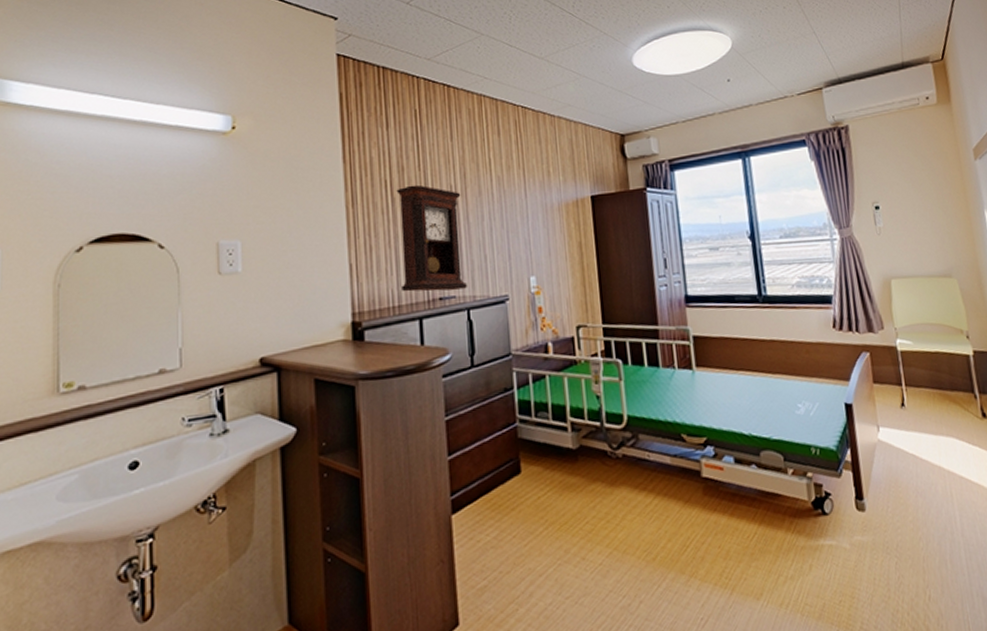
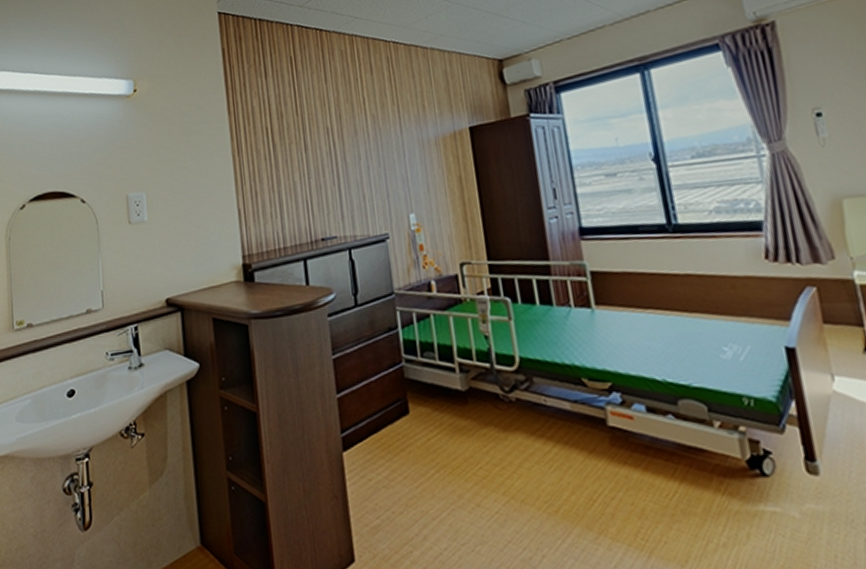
pendulum clock: present [396,184,468,292] -> none [277,129,349,234]

